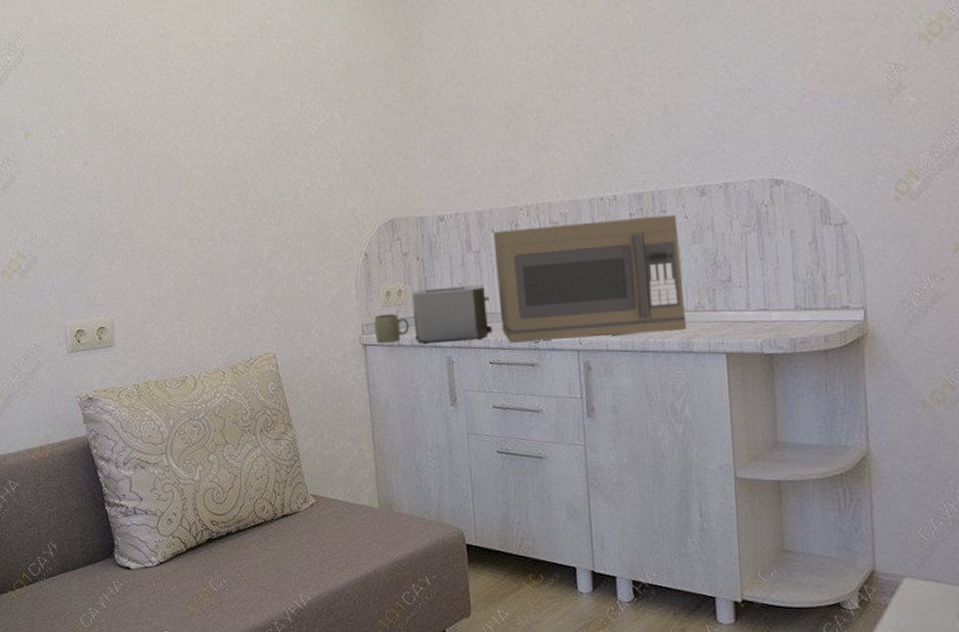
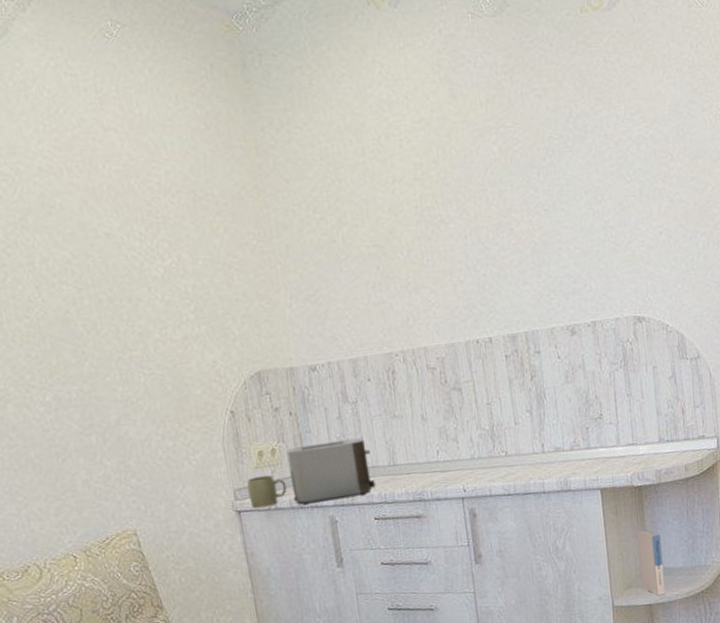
microwave: present [493,215,687,344] -> none [369,355,565,497]
book: none [766,400,797,472] -> present [637,529,666,596]

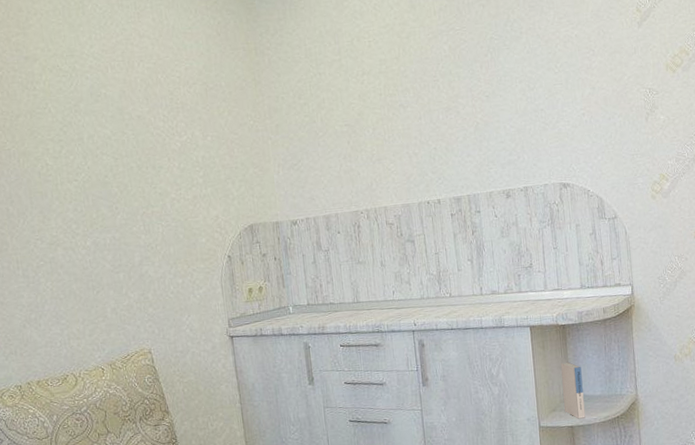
mug: present [247,475,287,509] -> none [239,308,271,335]
toaster: present [286,437,376,506] -> none [271,279,342,333]

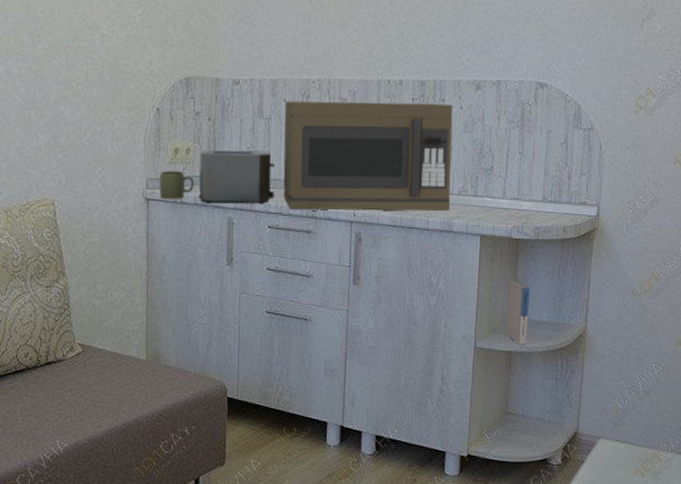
mug: none [239,308,271,335] -> present [159,171,194,200]
toaster: none [271,279,342,333] -> present [198,149,276,205]
microwave: none [339,214,499,329] -> present [283,101,453,211]

